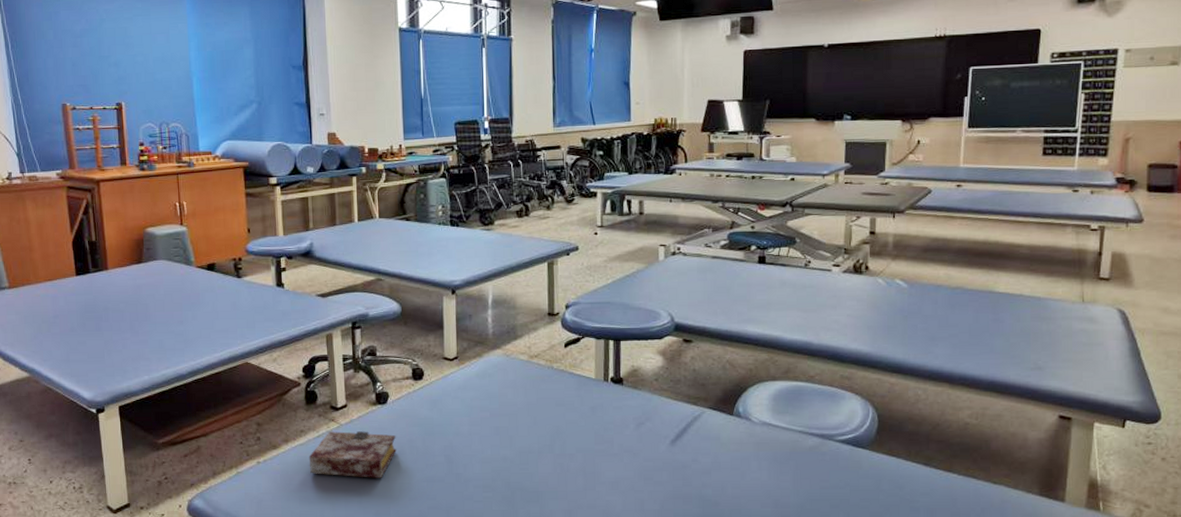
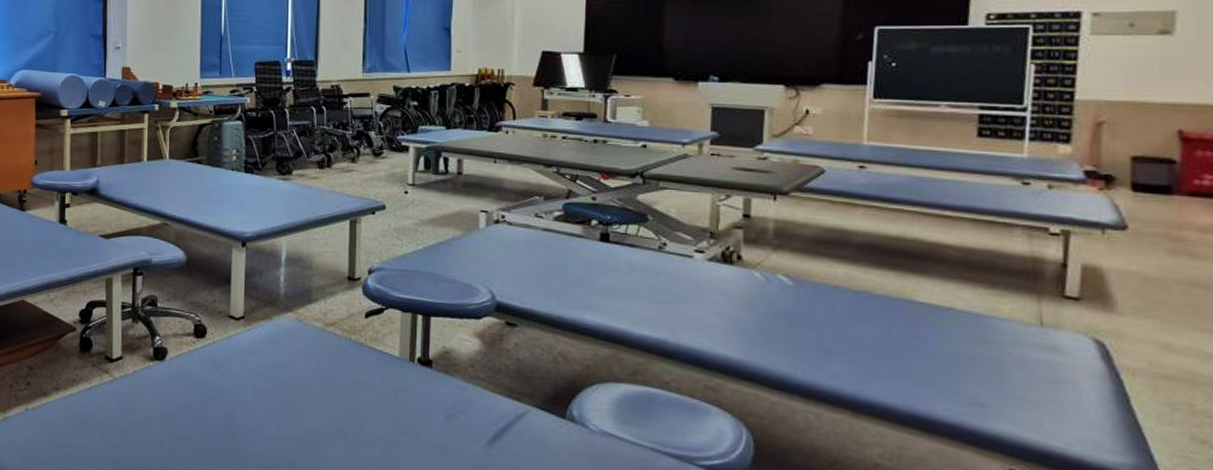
book: present [308,431,396,478] -> none [78,384,172,443]

